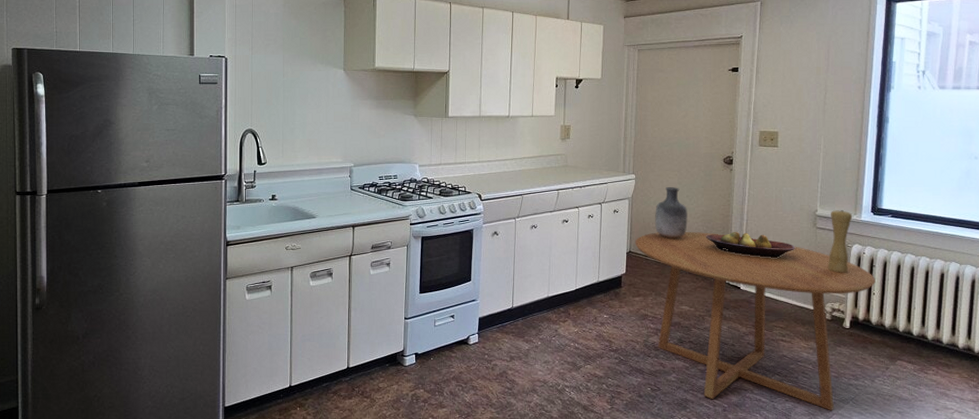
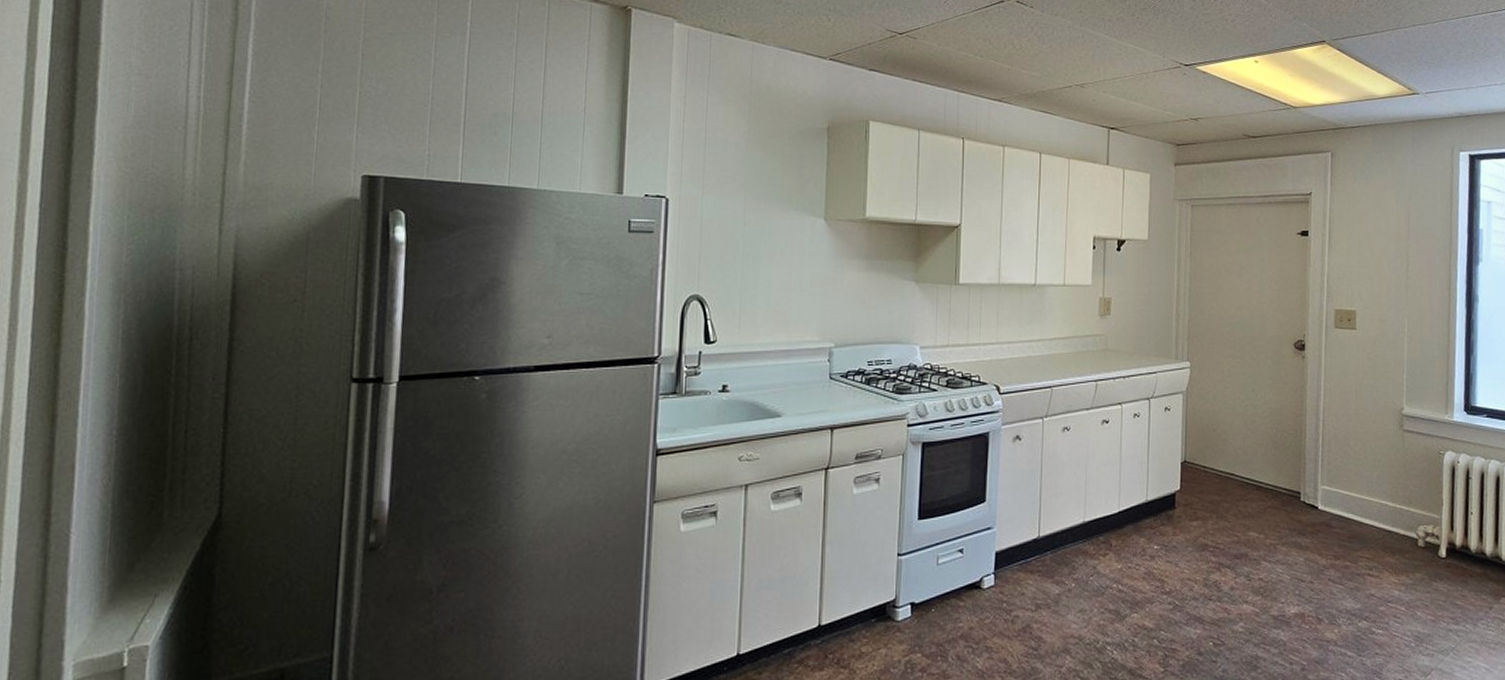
dining table: present [635,231,876,411] -> none [1191,435,1473,666]
vase: present [655,187,688,239] -> none [1214,378,1254,444]
fruit bowl: present [705,231,796,258] -> none [1275,434,1381,468]
pepper mill: present [828,210,853,273] -> none [1418,408,1444,487]

